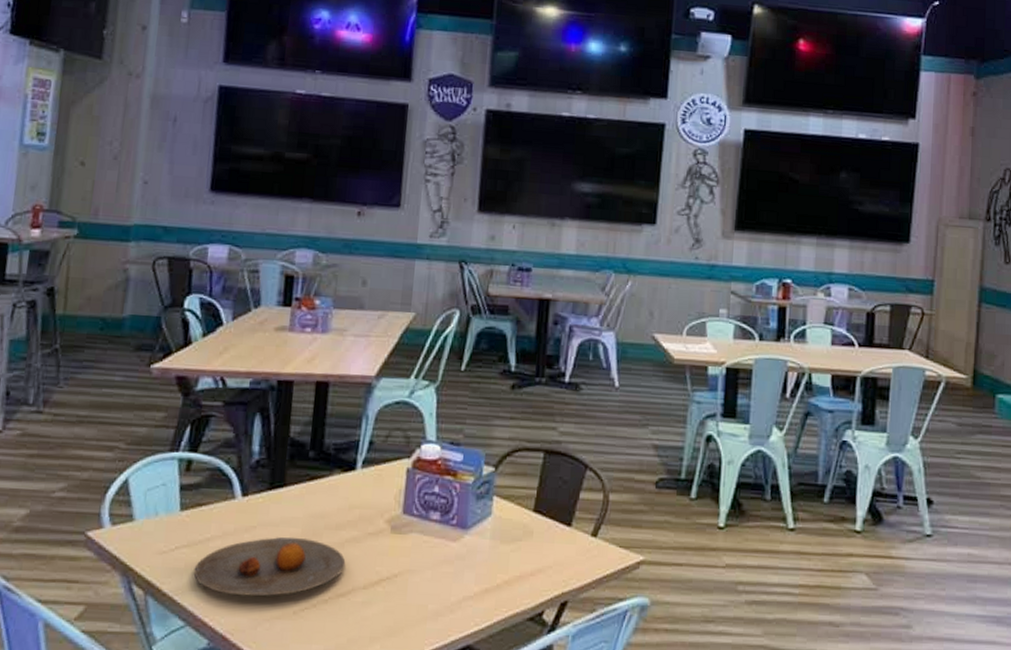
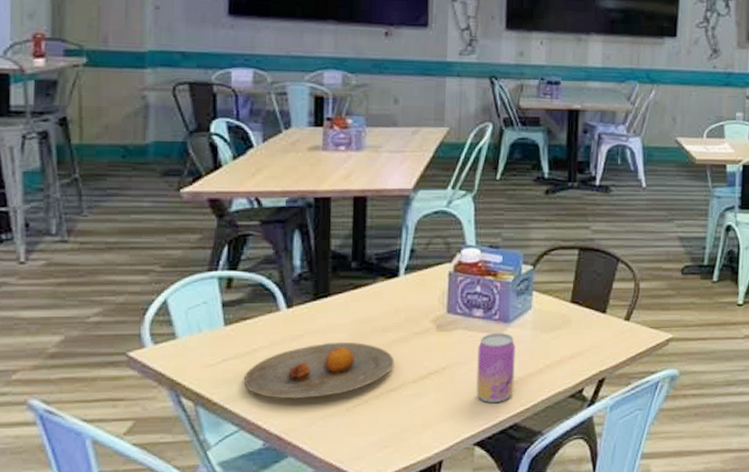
beer can: none [428,539,473,619] -> present [476,332,516,403]

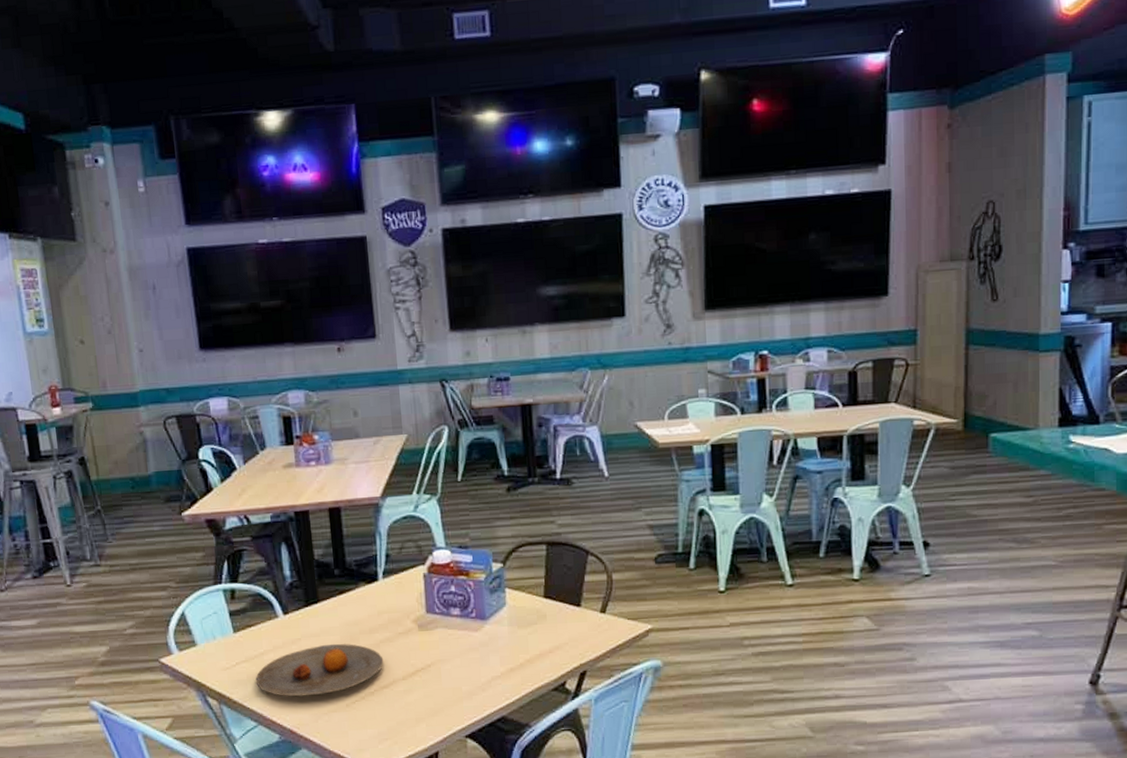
beer can: present [476,332,516,403] -> none [459,629,498,697]

